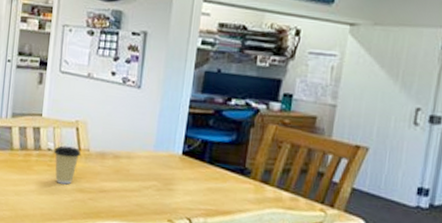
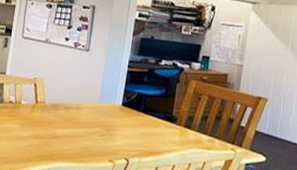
coffee cup: present [53,145,82,185] -> none [14,99,38,132]

